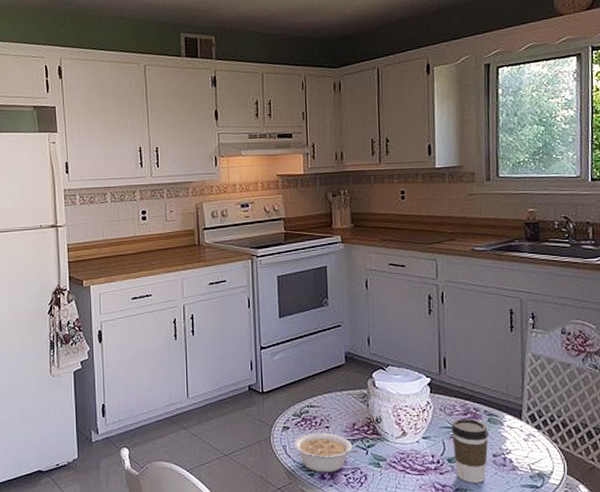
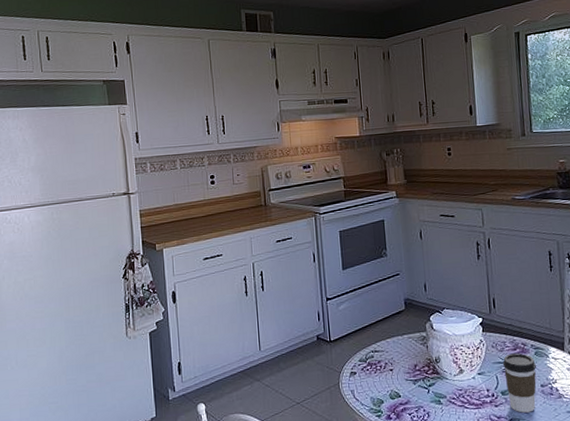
legume: present [293,432,359,473] -> none [360,375,421,414]

